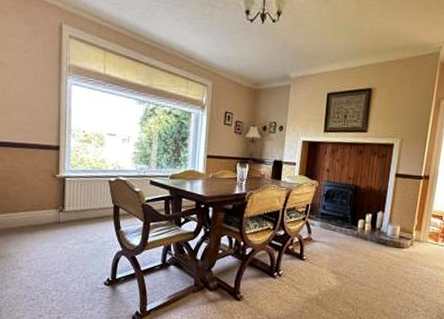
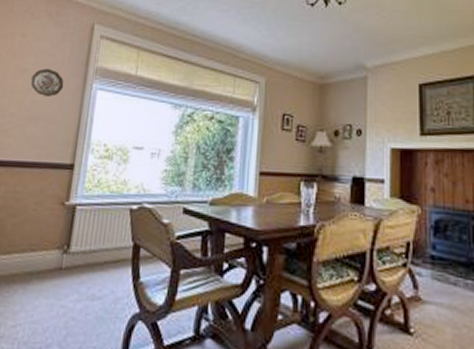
decorative plate: none [10,63,41,89] -> present [30,68,64,96]

